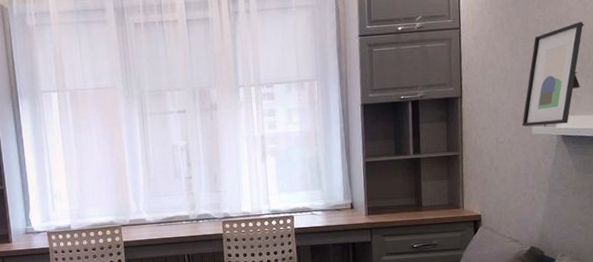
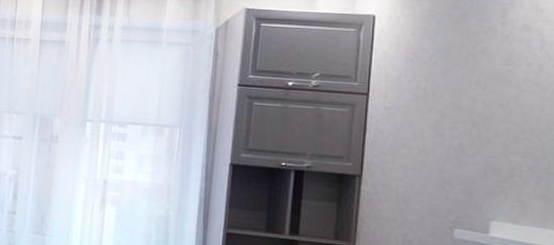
picture frame: present [522,21,585,127] -> none [441,108,541,233]

